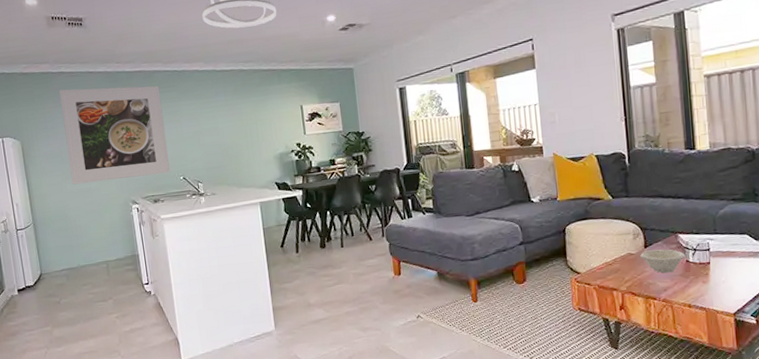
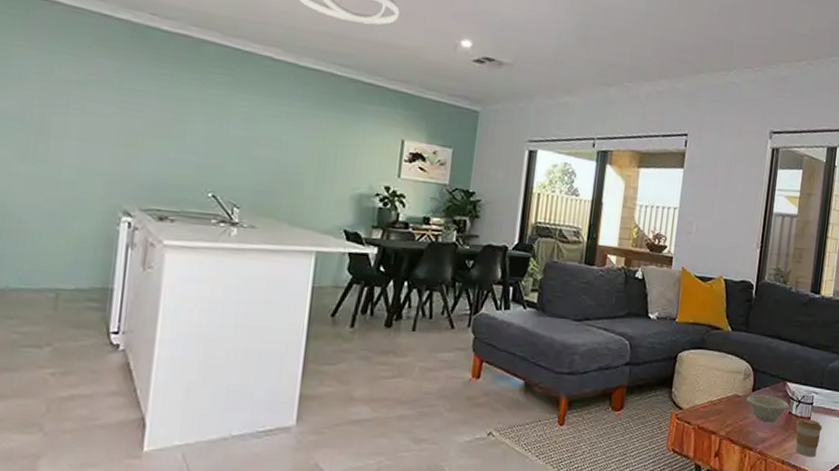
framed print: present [59,86,170,185] -> none [29,26,209,184]
coffee cup: none [695,263,725,298] -> present [795,418,823,457]

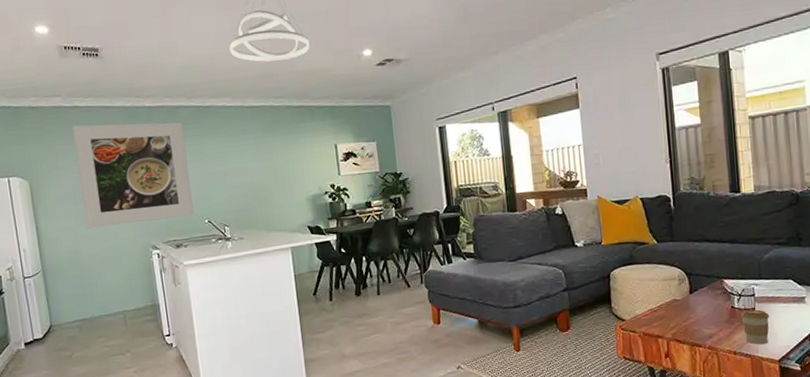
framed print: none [29,26,209,184] -> present [72,122,194,229]
bowl: present [746,394,790,423] -> none [685,294,731,320]

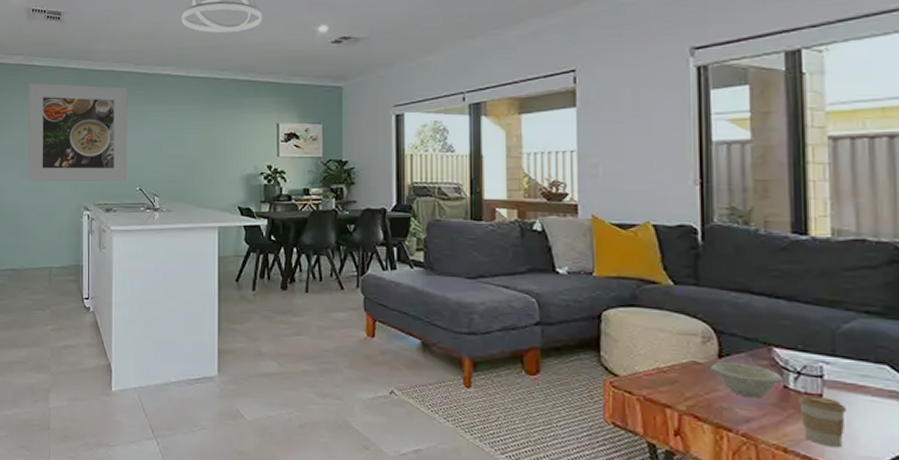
bowl: none [685,294,731,320] -> present [711,362,783,399]

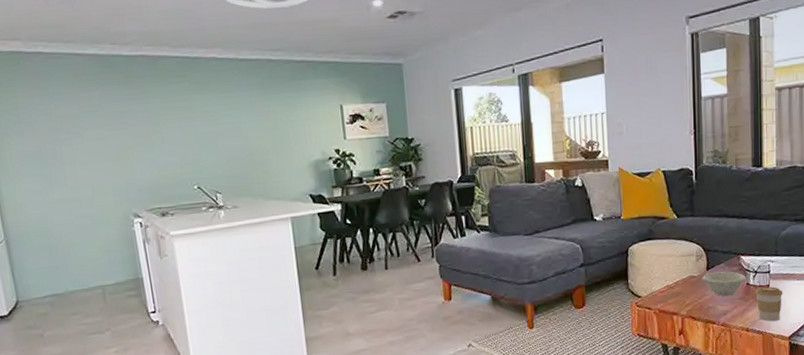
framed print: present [28,83,128,182] -> none [36,74,181,193]

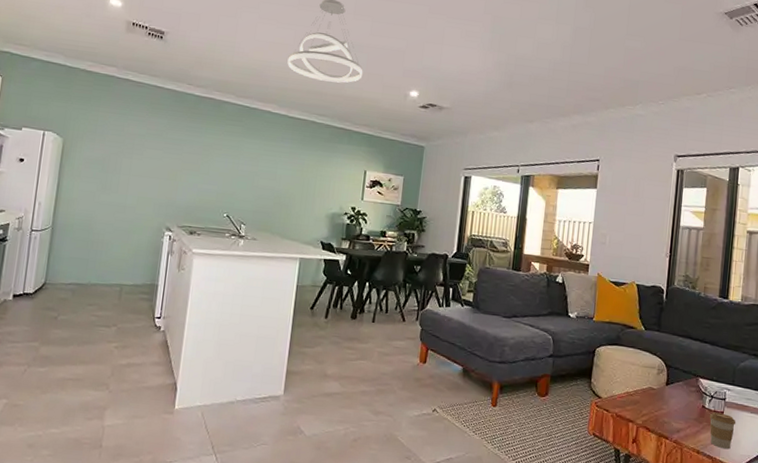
bowl: present [702,271,746,297] -> none [661,388,703,415]

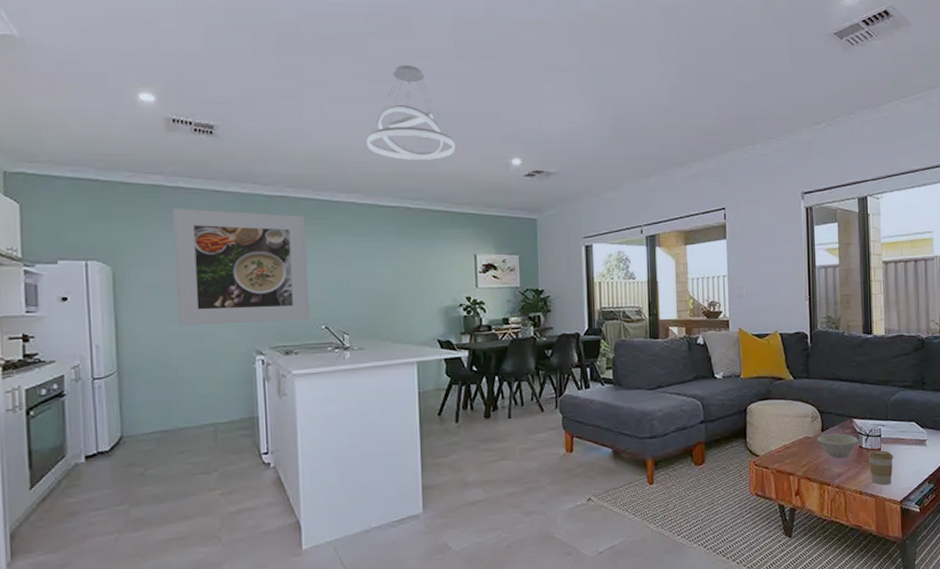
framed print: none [106,97,226,207] -> present [173,208,309,326]
bowl: none [661,388,703,415] -> present [817,433,859,459]

